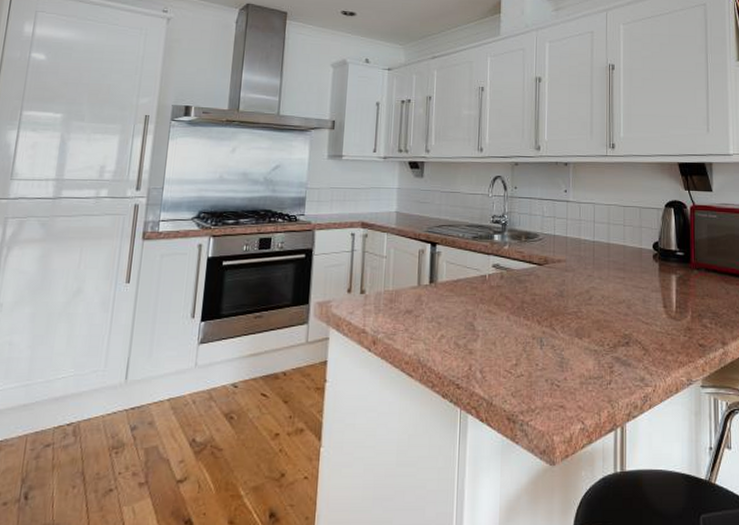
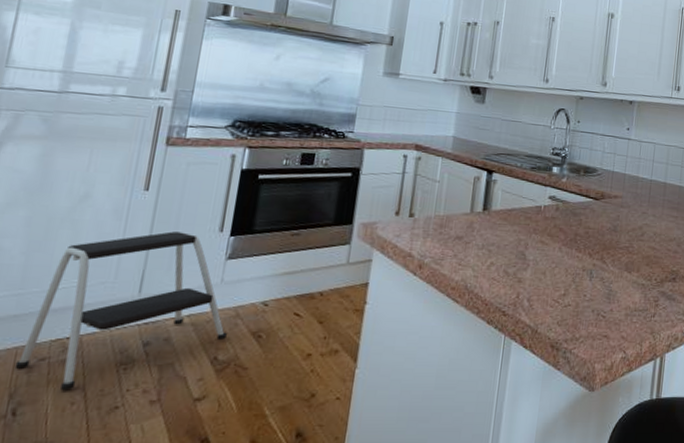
step stool: none [25,320,203,475] -> present [14,231,227,391]

